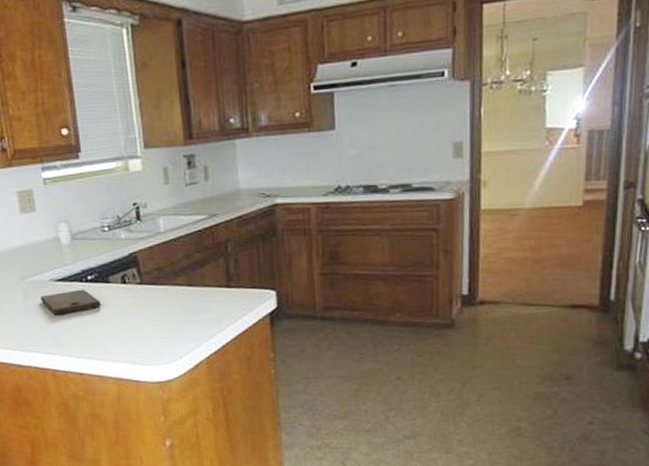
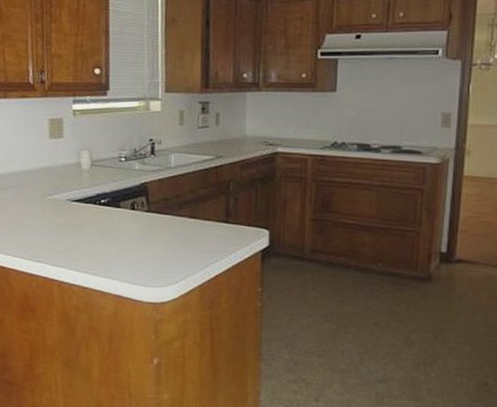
cutting board: present [40,289,101,316] -> none [57,210,110,232]

